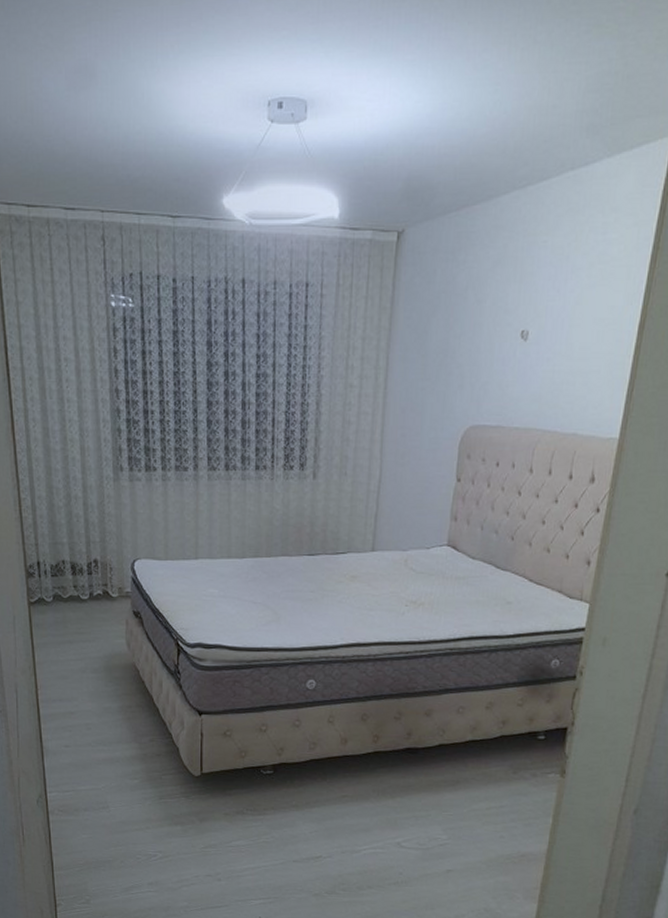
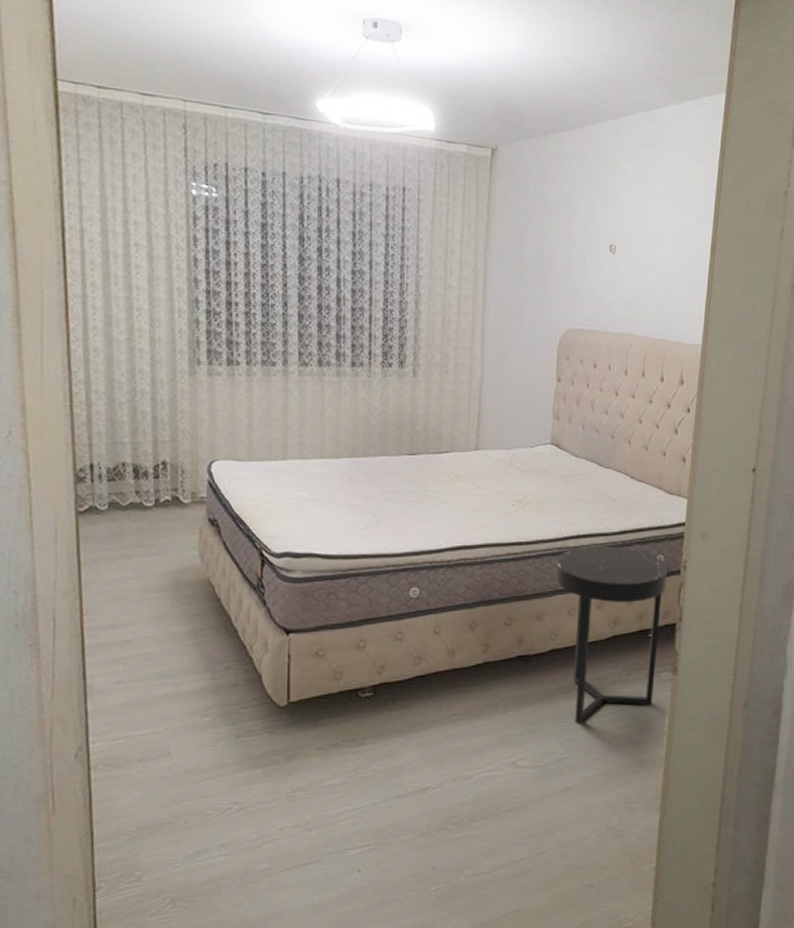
side table: none [446,647,562,815] -> present [556,545,667,724]

